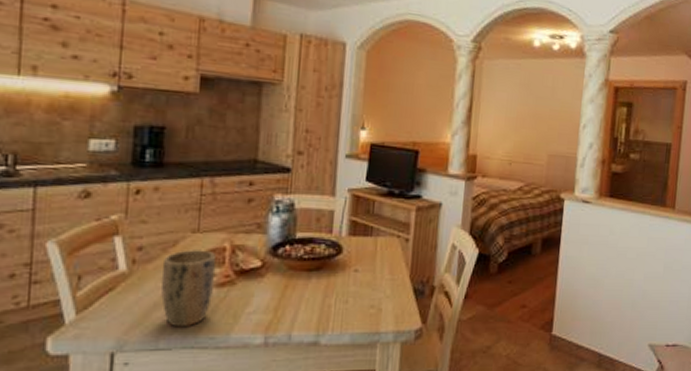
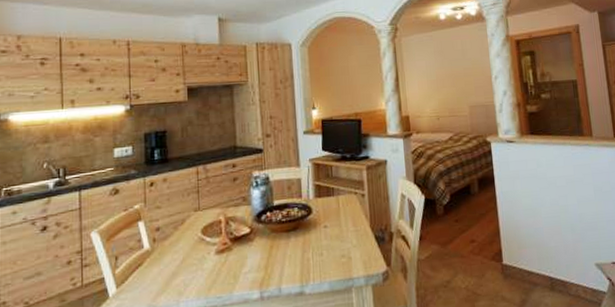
plant pot: present [160,250,216,328] -> none [175,224,216,291]

